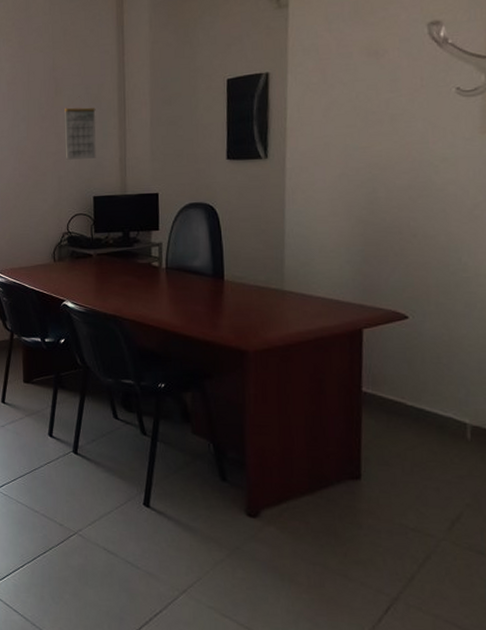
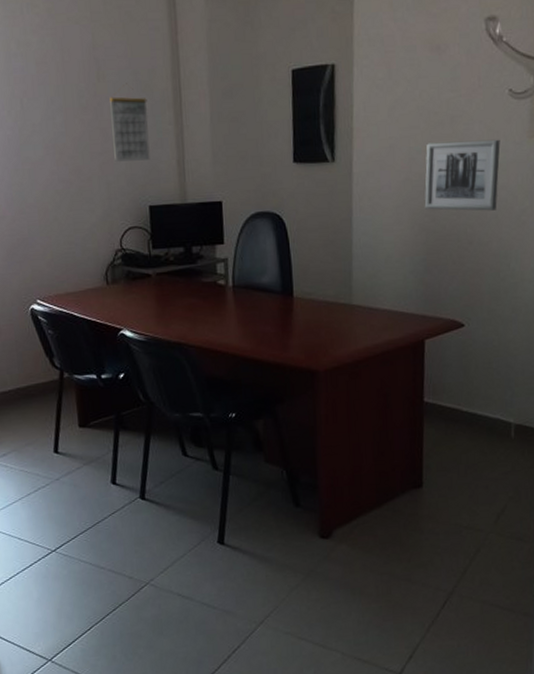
wall art: none [361,135,448,205] -> present [424,139,501,211]

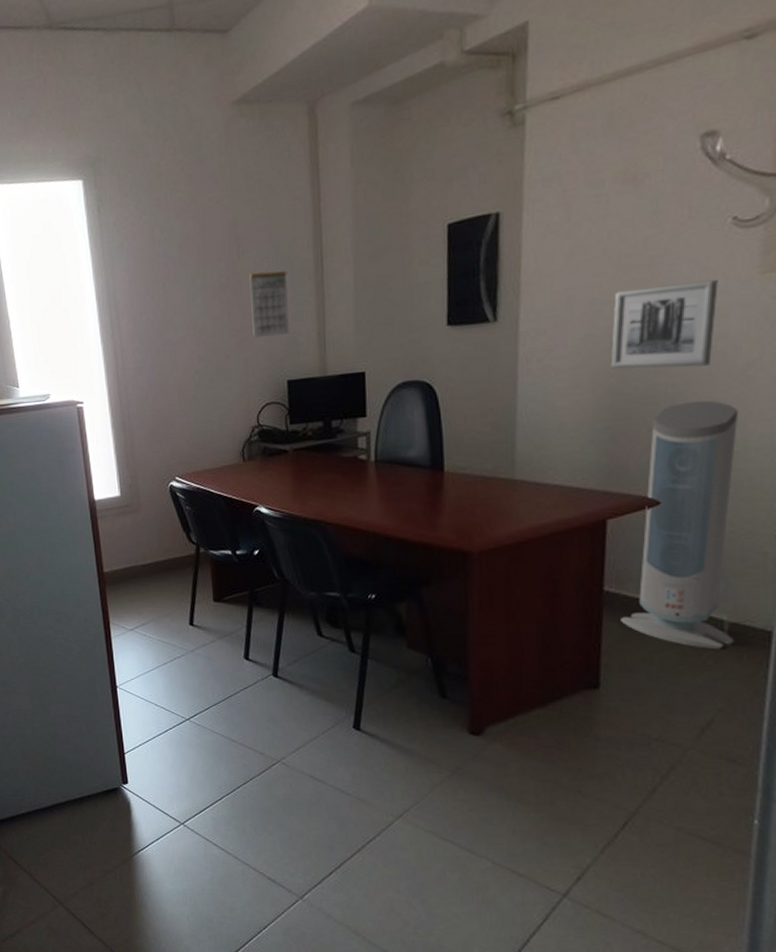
air purifier: none [437,239,519,448] -> present [621,400,739,650]

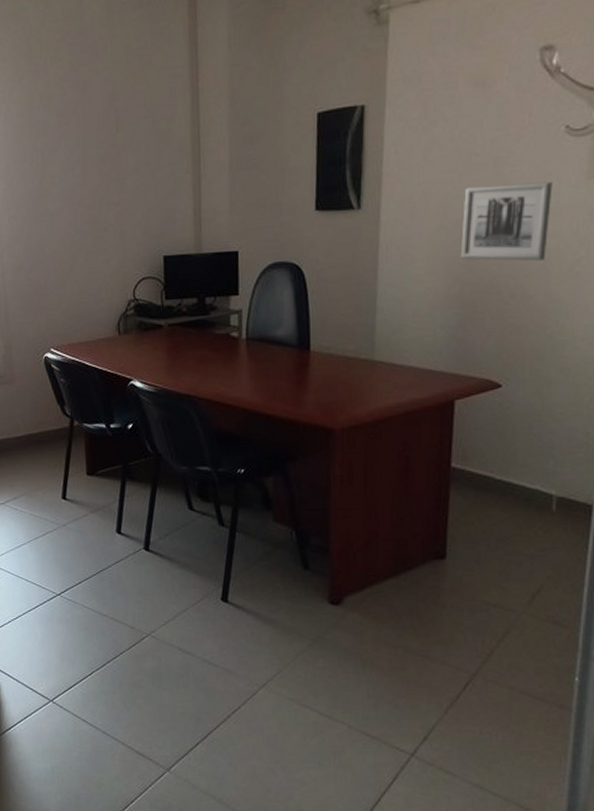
calendar: present [249,257,289,339] -> none [128,132,166,213]
air purifier: present [621,400,739,650] -> none [465,292,568,522]

